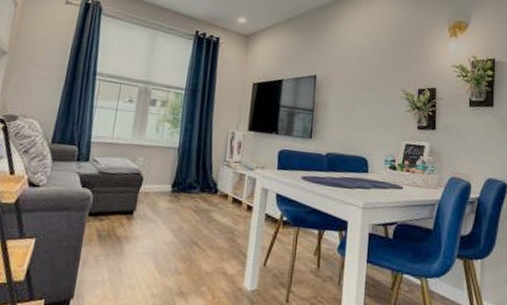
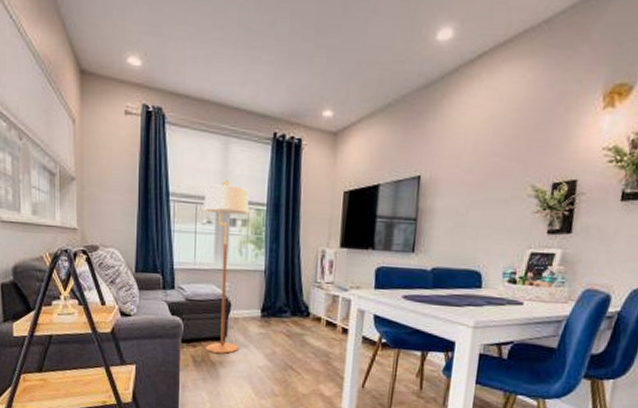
floor lamp: none [112,66,170,229] -> present [203,180,250,354]

